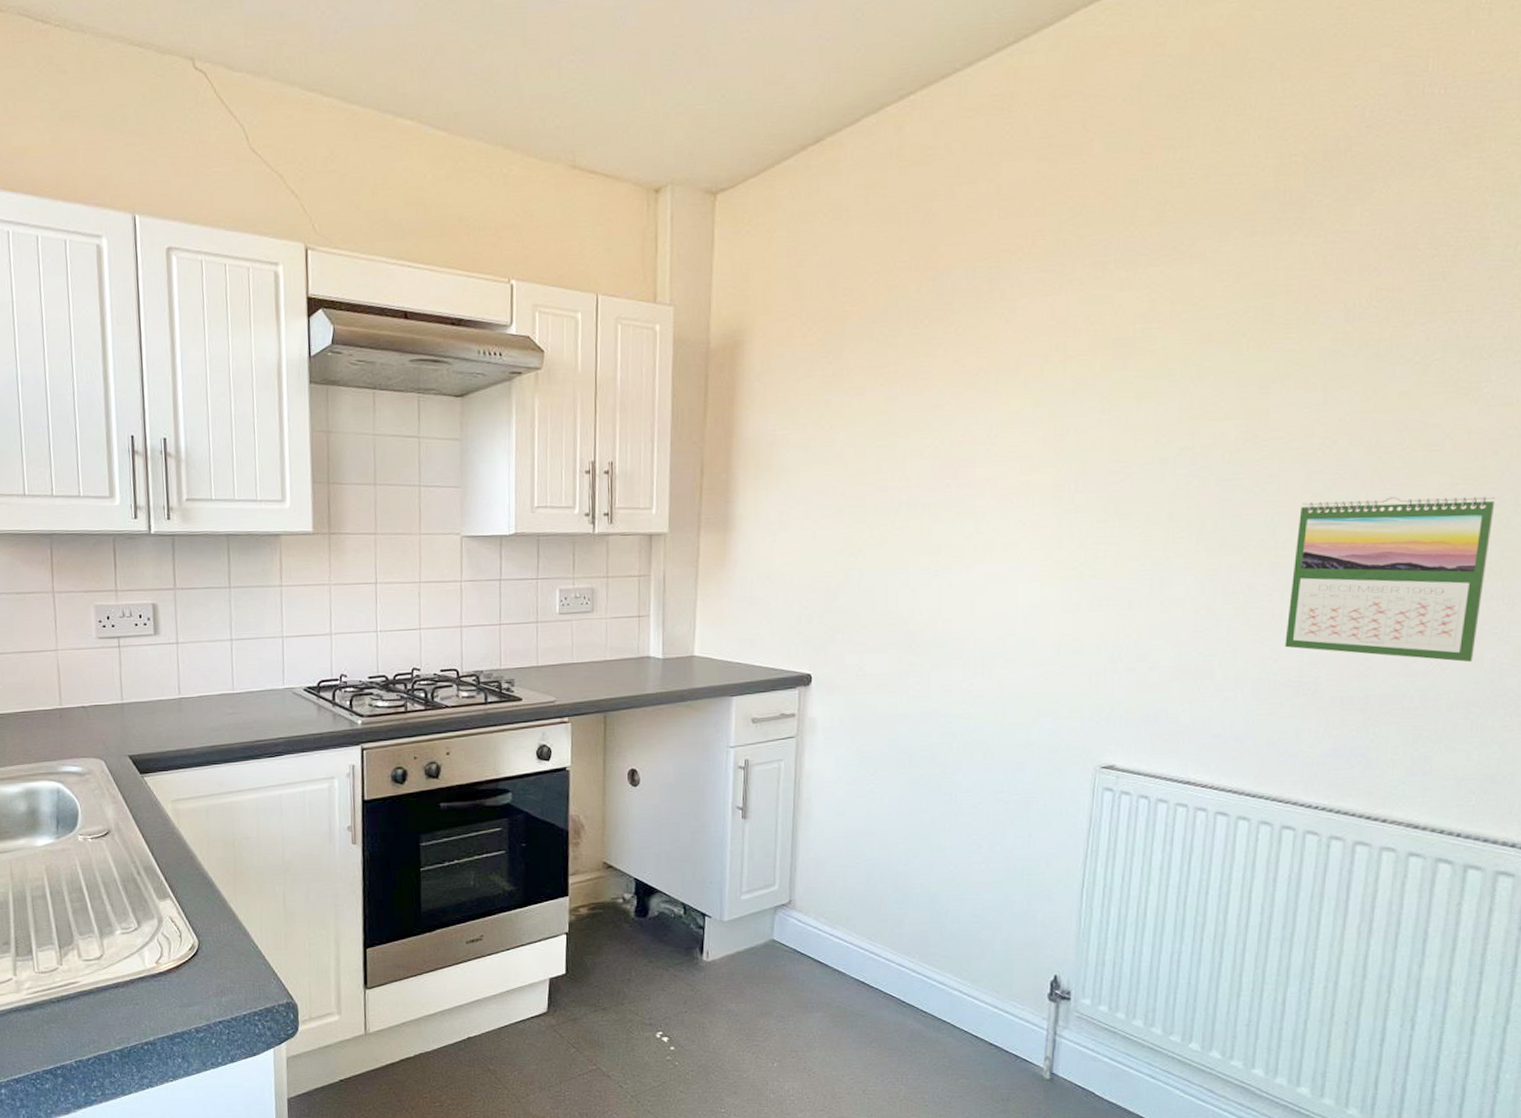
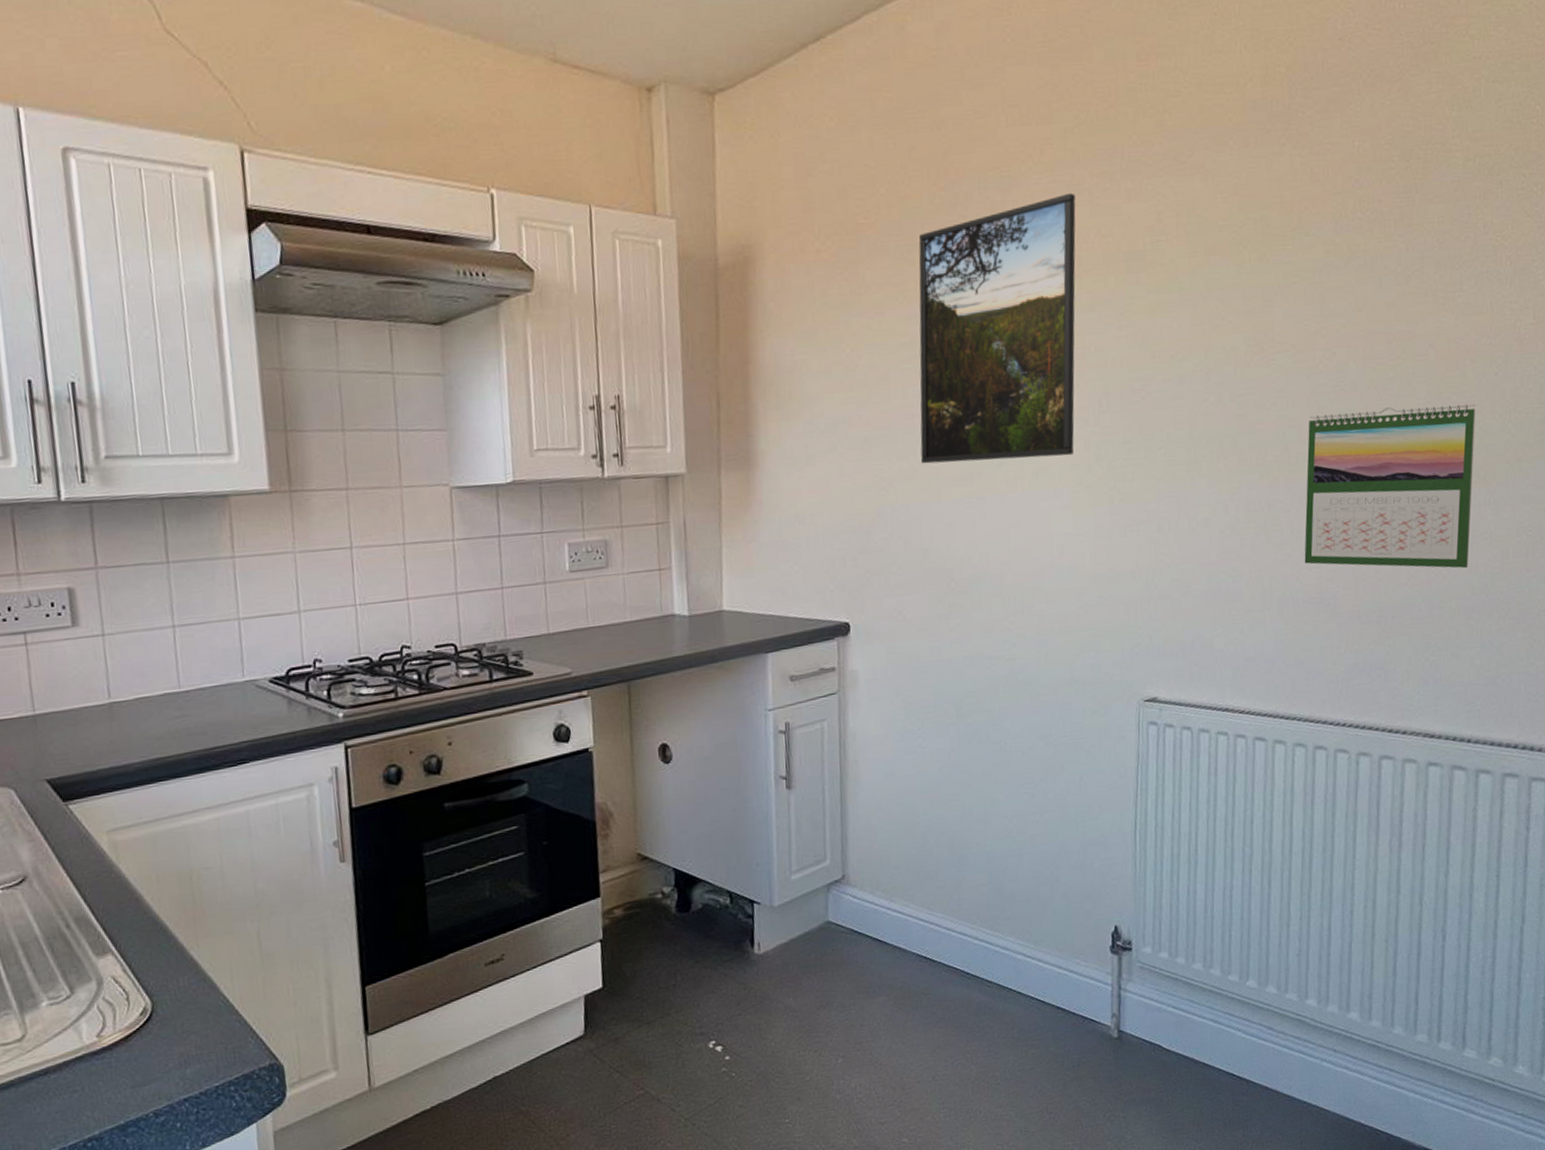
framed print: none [891,282,1065,534] -> present [918,192,1076,464]

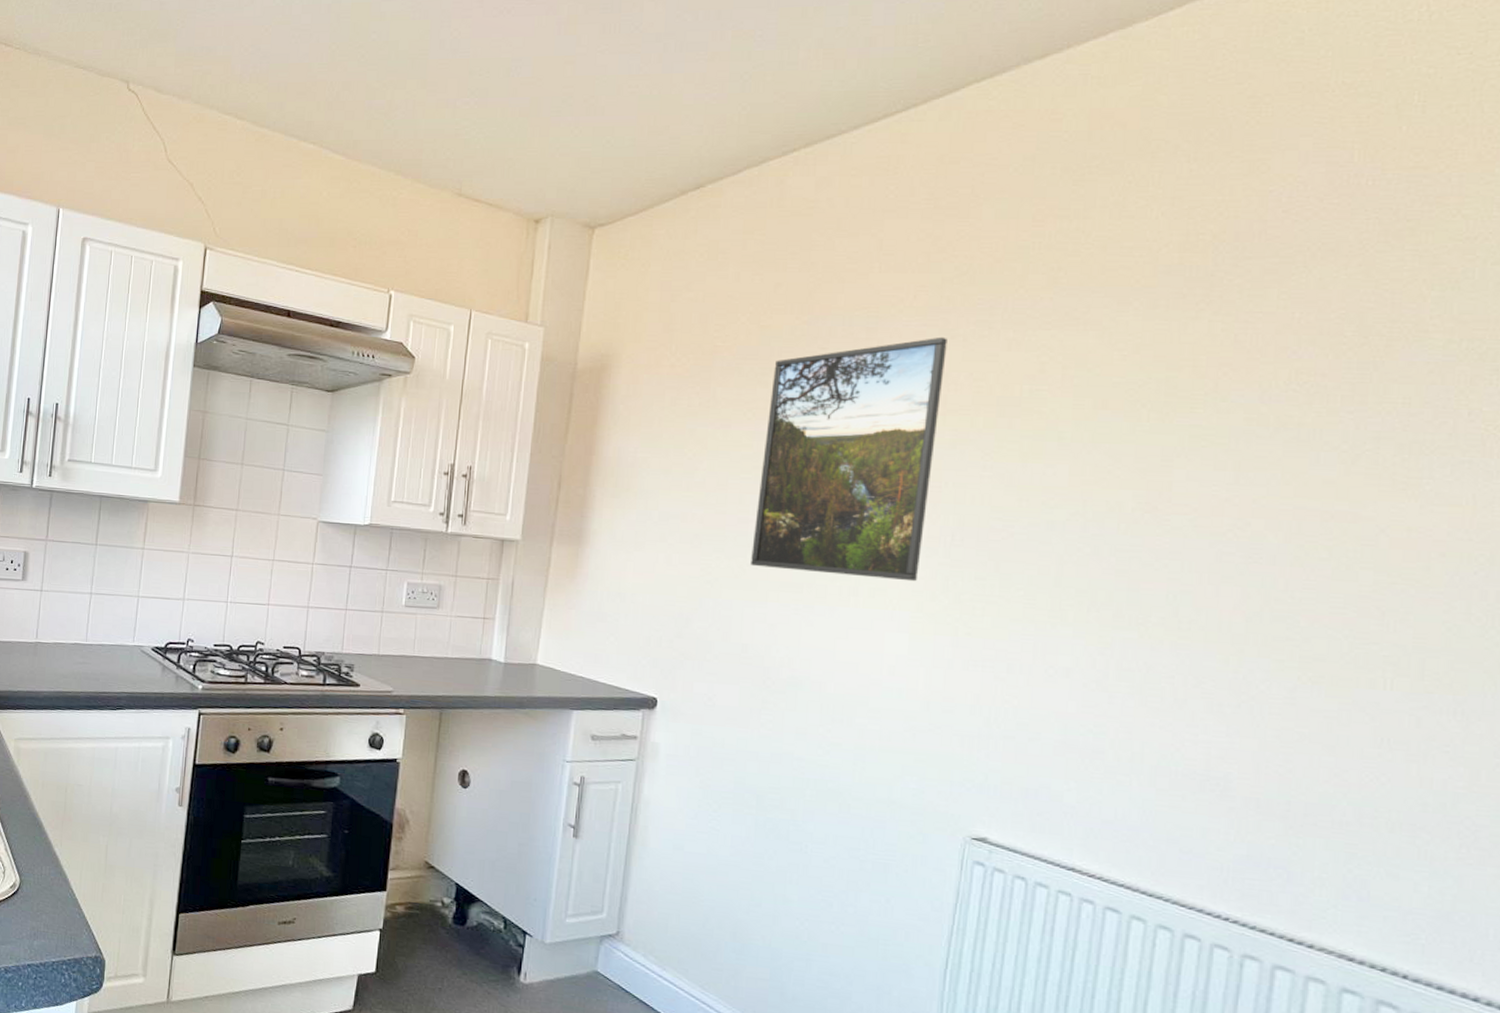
calendar: present [1304,404,1476,569] -> none [1189,584,1443,781]

